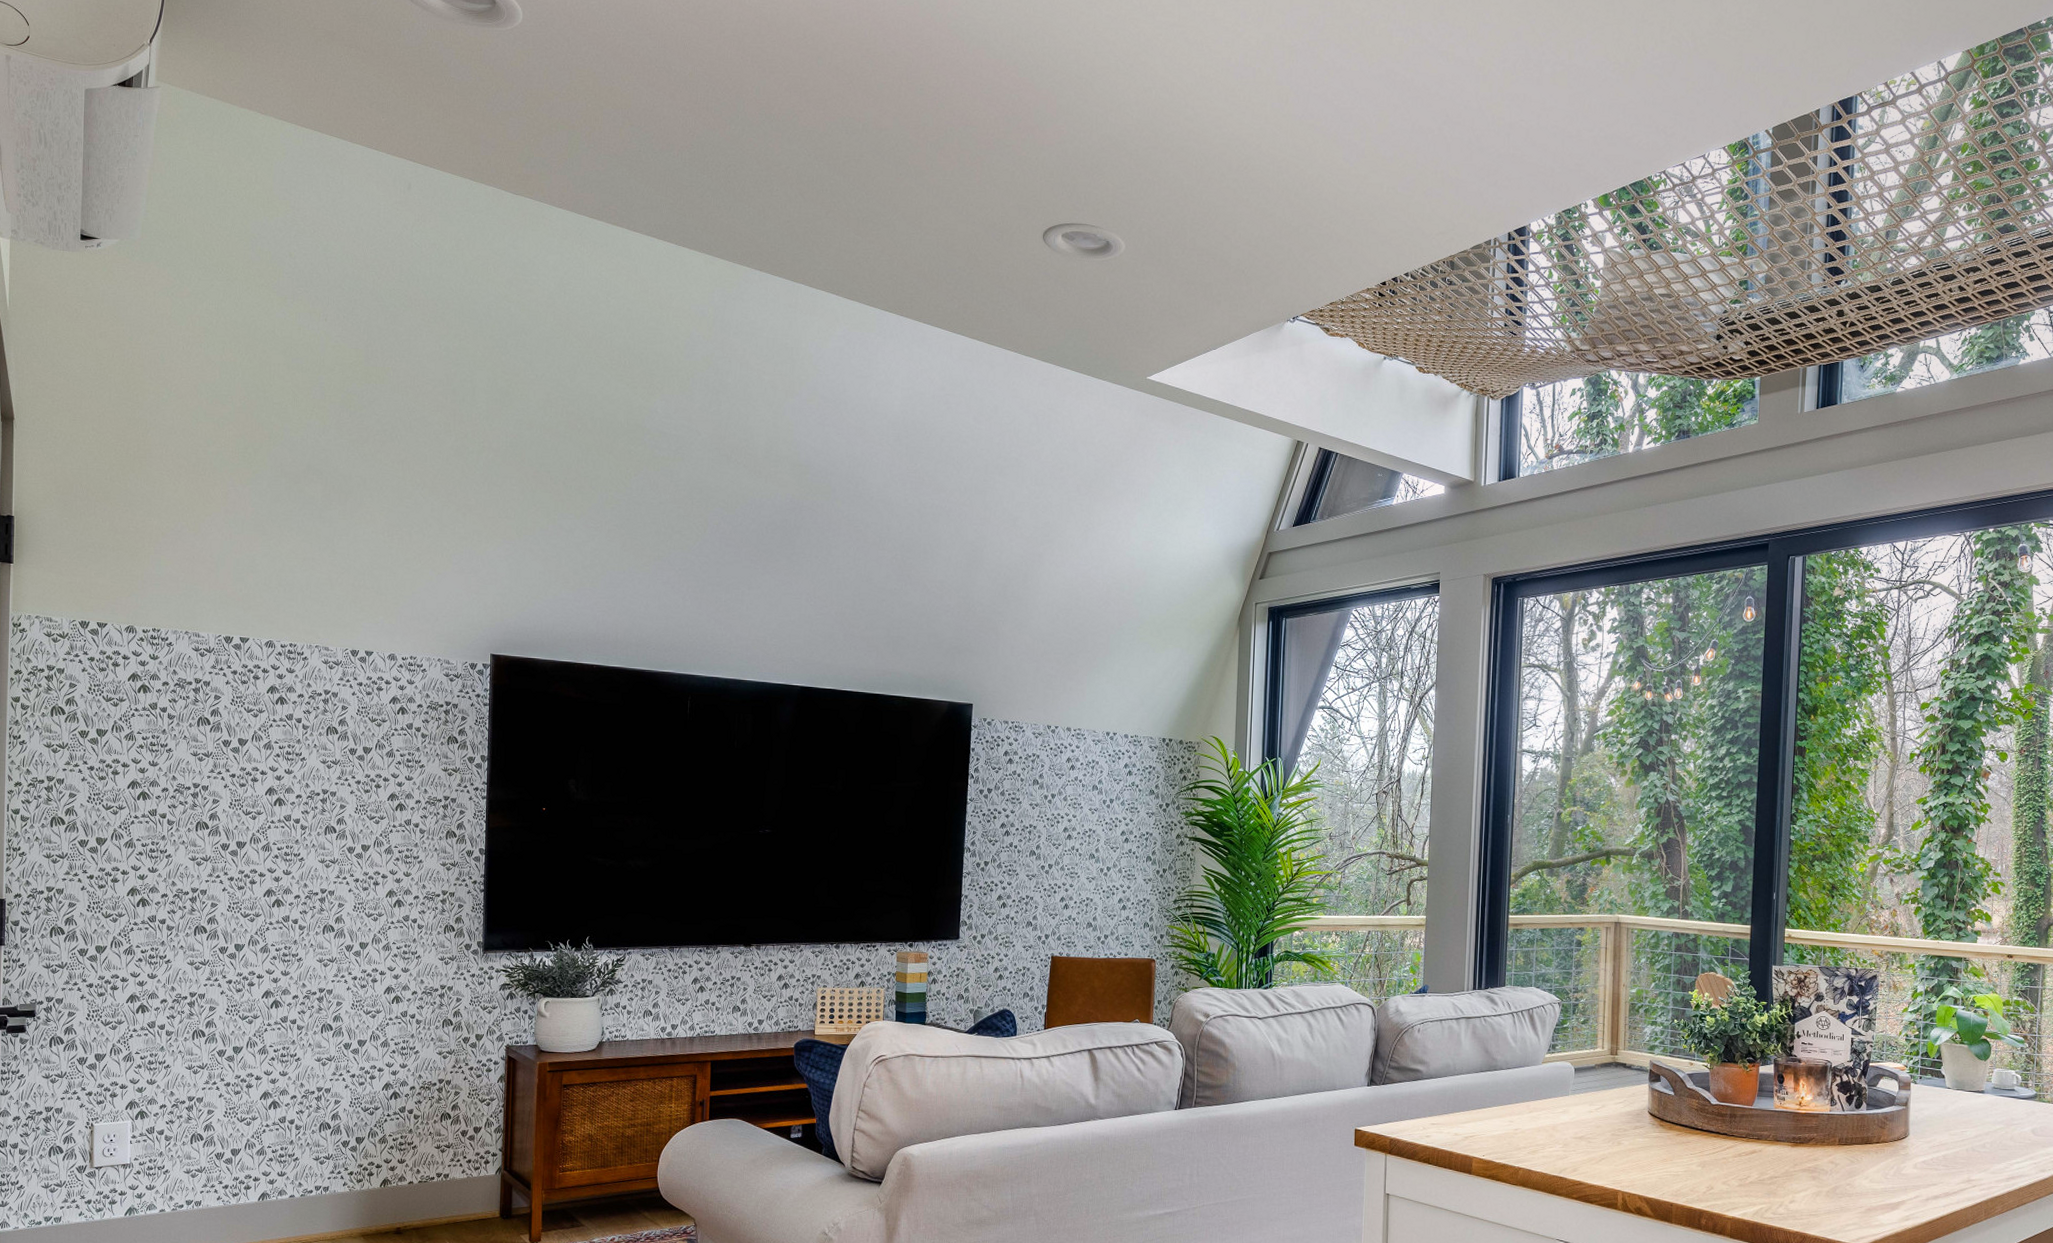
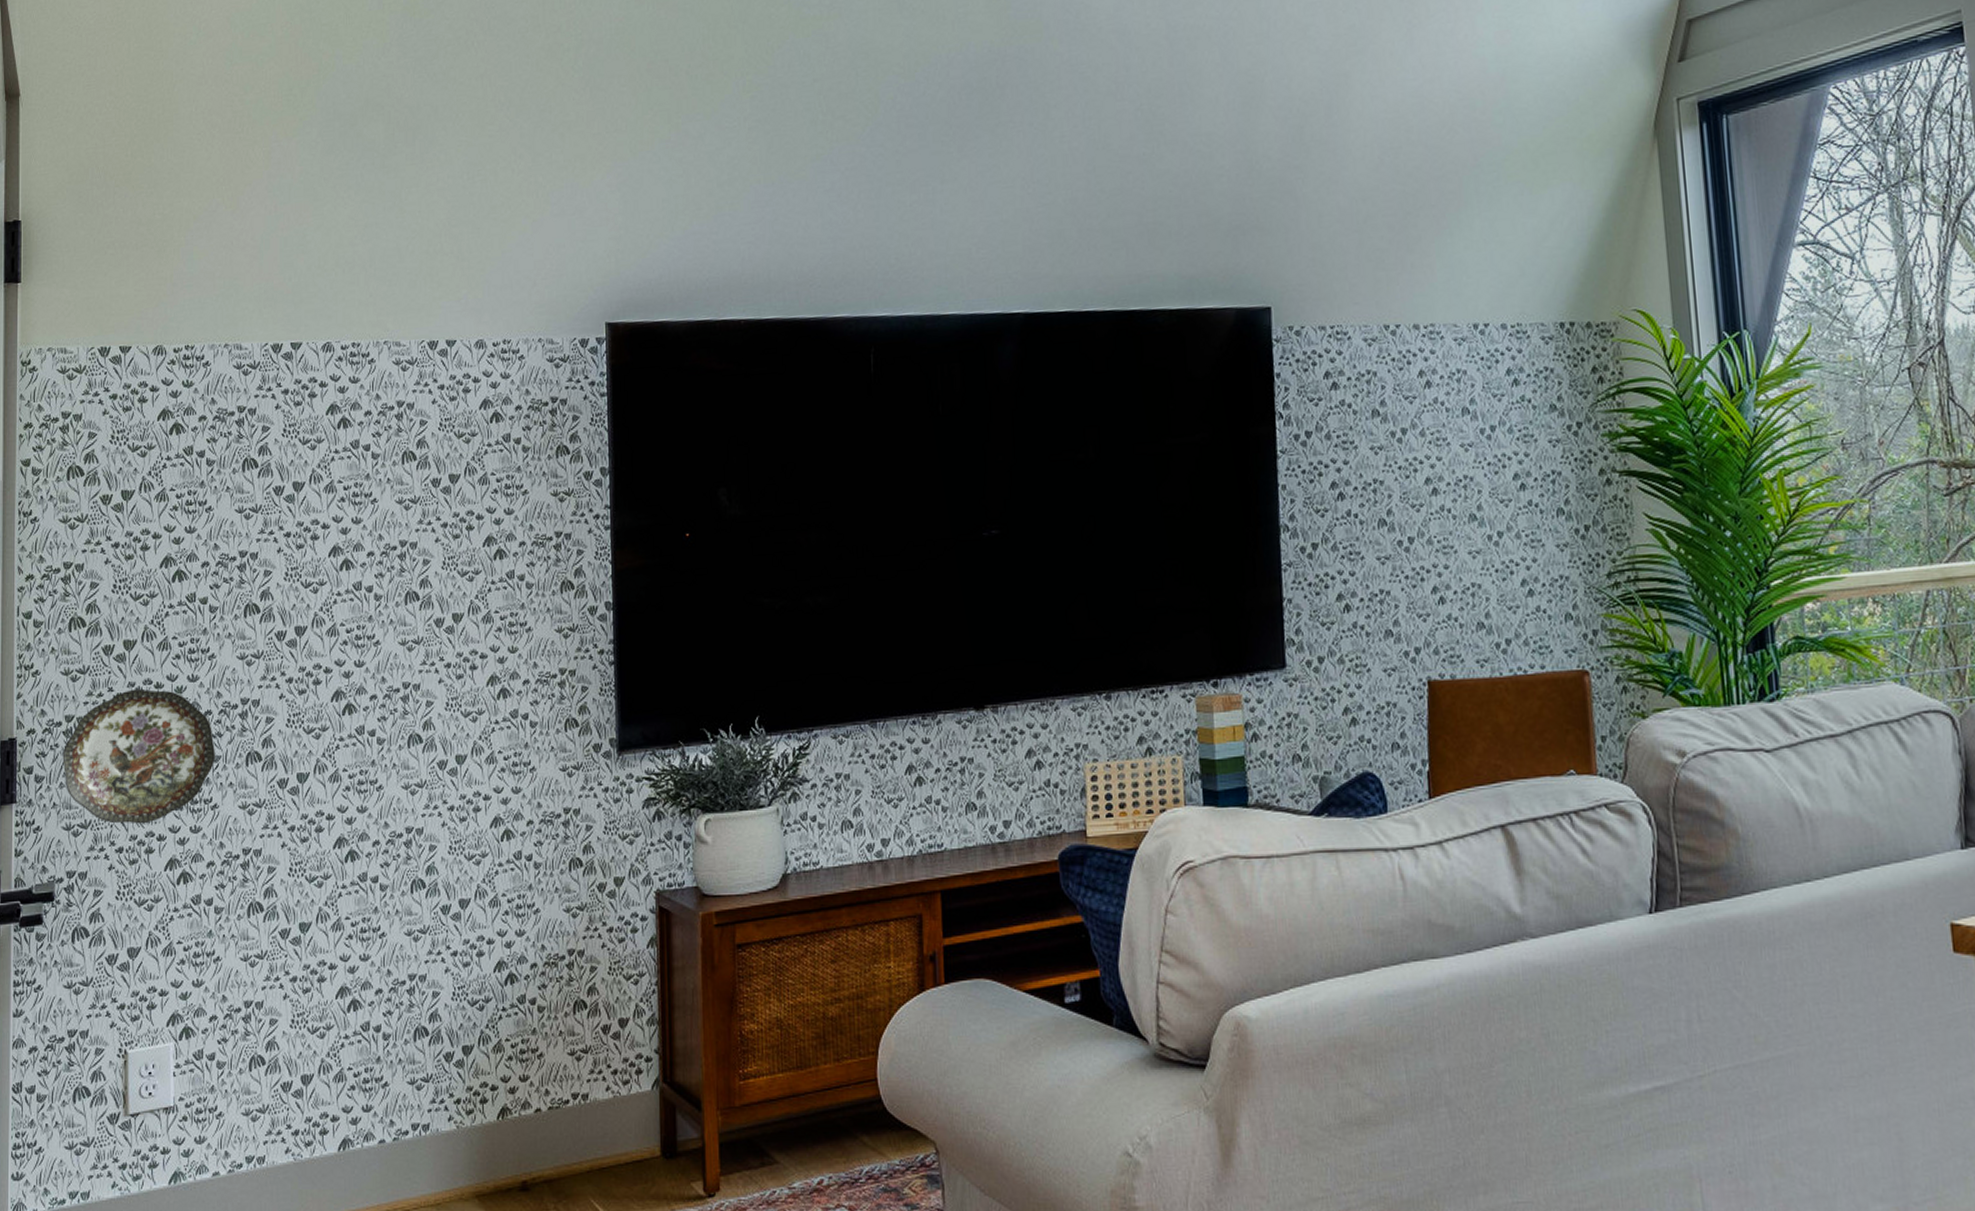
decorative plate: none [44,873,169,969] -> present [62,688,215,824]

